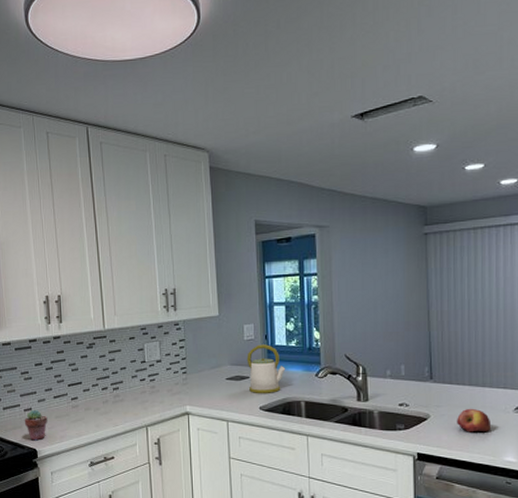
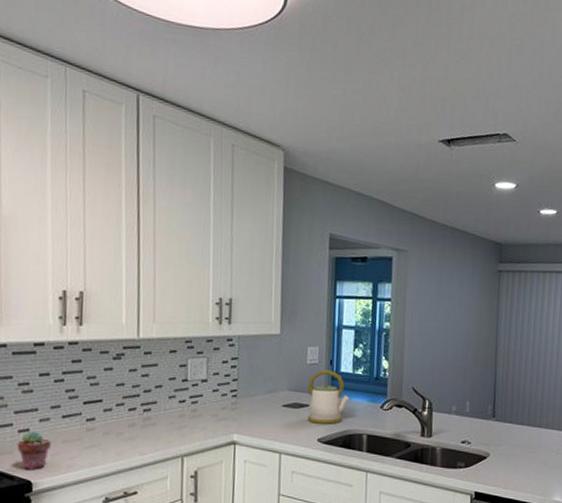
apple: present [457,408,492,432] -> none [514,448,545,472]

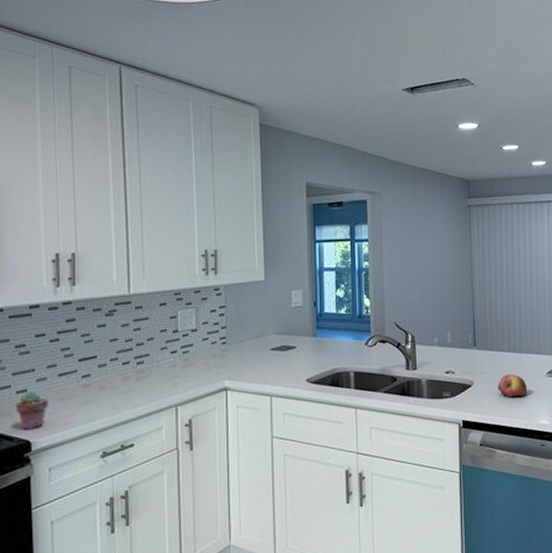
kettle: present [307,370,350,424] -> none [294,312,335,364]
apple: none [514,448,545,472] -> present [498,373,528,398]

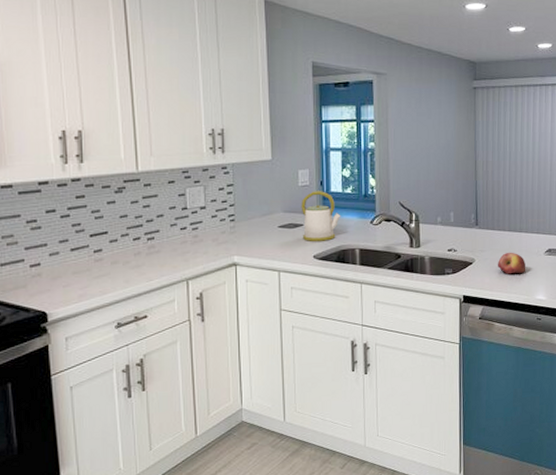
potted succulent: present [15,390,49,430] -> none [30,264,62,302]
kettle: none [294,312,335,364] -> present [301,191,341,241]

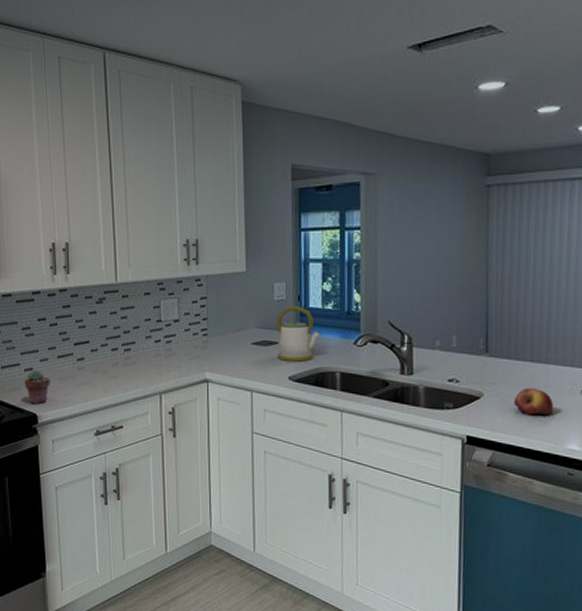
potted succulent: none [30,264,62,302] -> present [24,369,50,405]

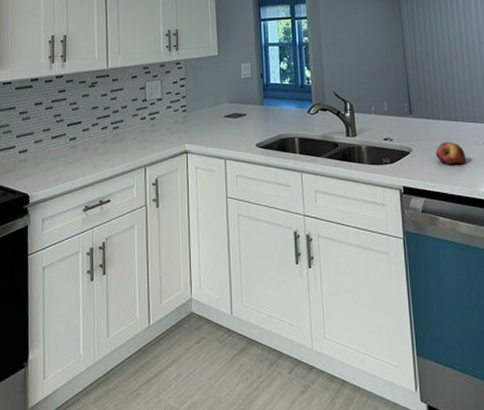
potted succulent: present [24,369,50,405] -> none [18,151,44,185]
kettle: present [276,306,320,362] -> none [244,83,280,130]

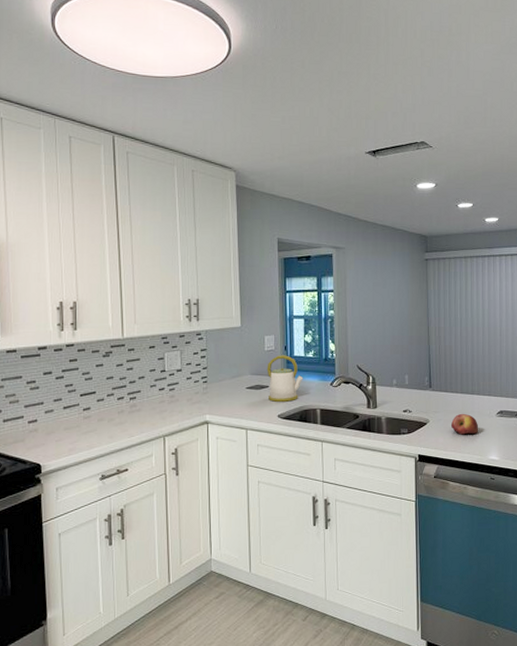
kettle: none [244,83,280,130] -> present [266,355,304,402]

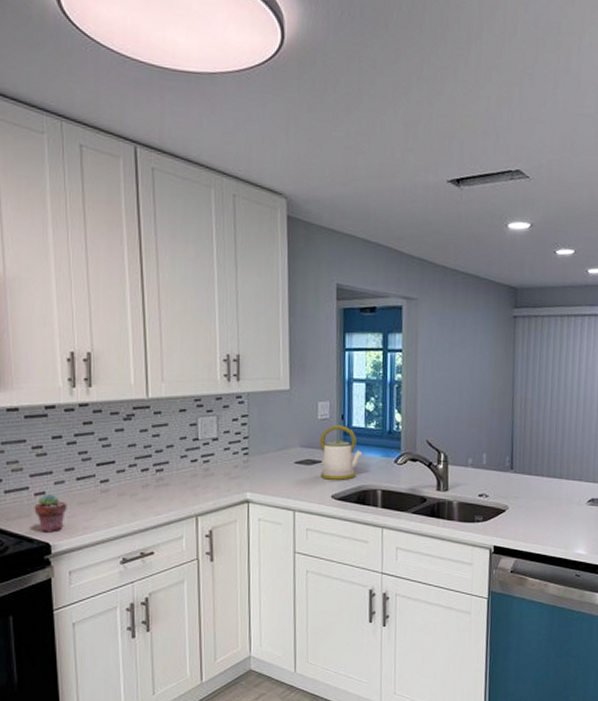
potted succulent: none [27,421,55,455] -> present [34,493,67,533]
apple: present [451,413,479,435] -> none [534,500,566,525]

